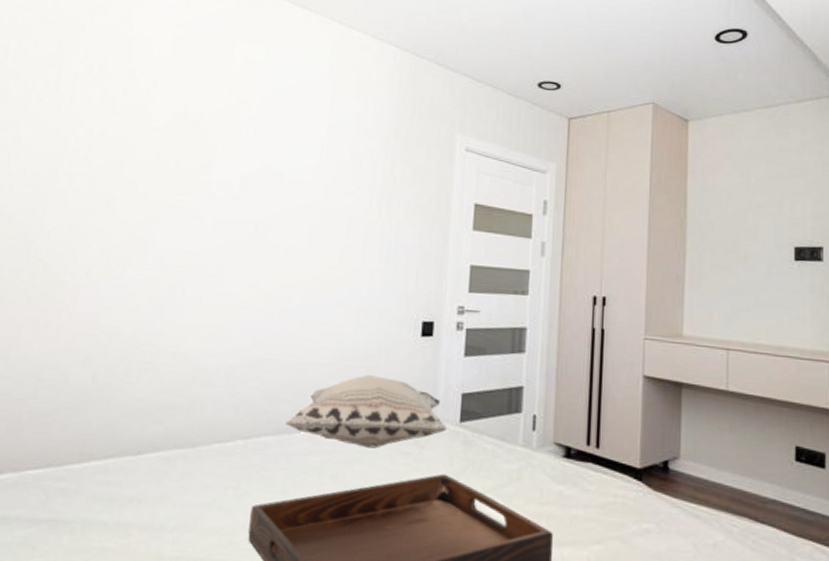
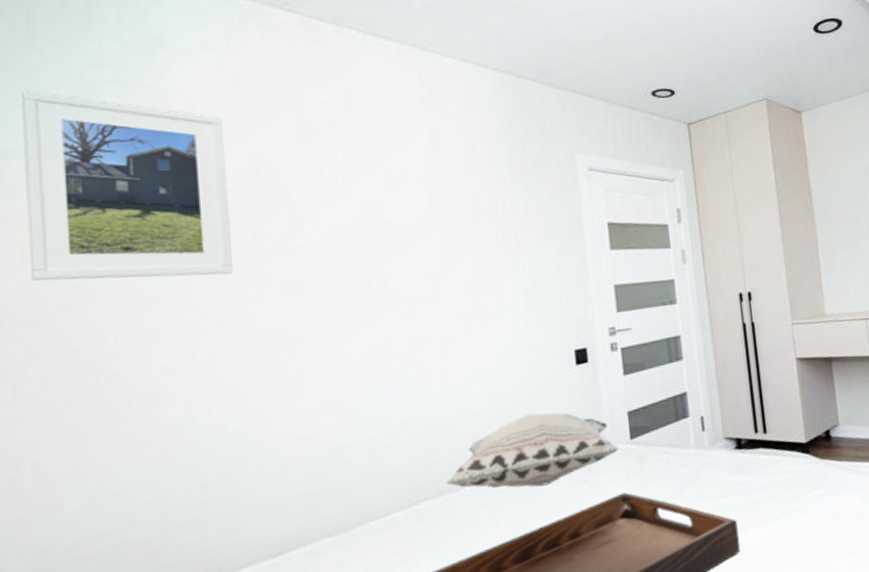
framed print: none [11,26,171,198] -> present [22,89,233,281]

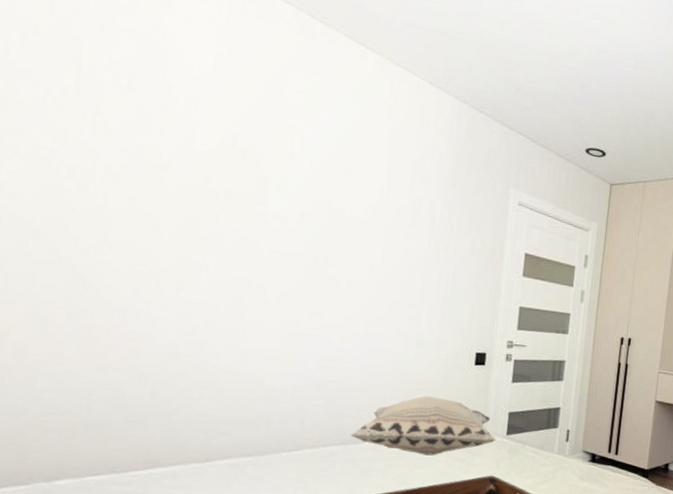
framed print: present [22,89,233,281] -> none [31,19,214,223]

